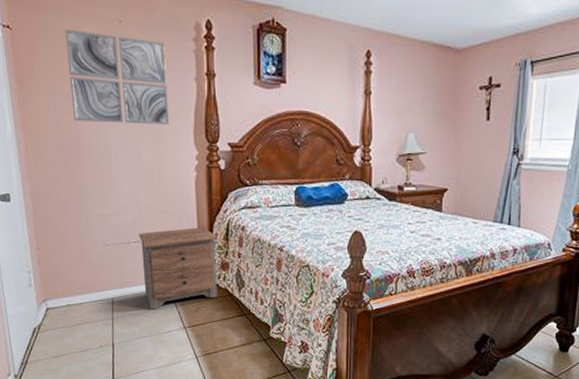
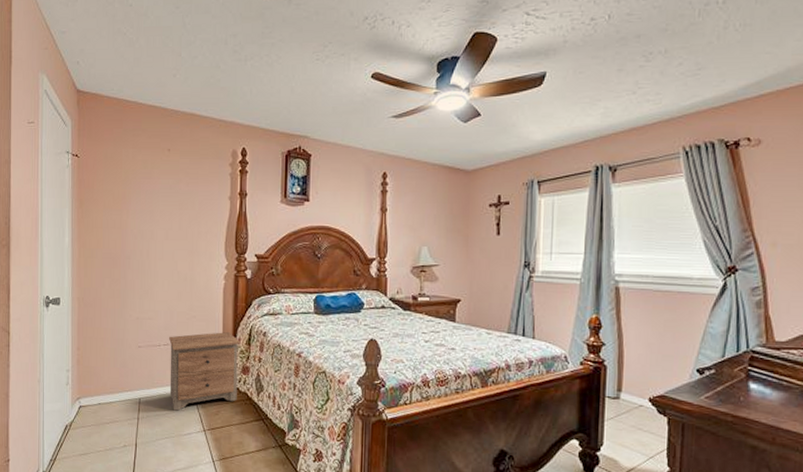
wall art: present [65,29,169,126] -> none [122,157,205,239]

